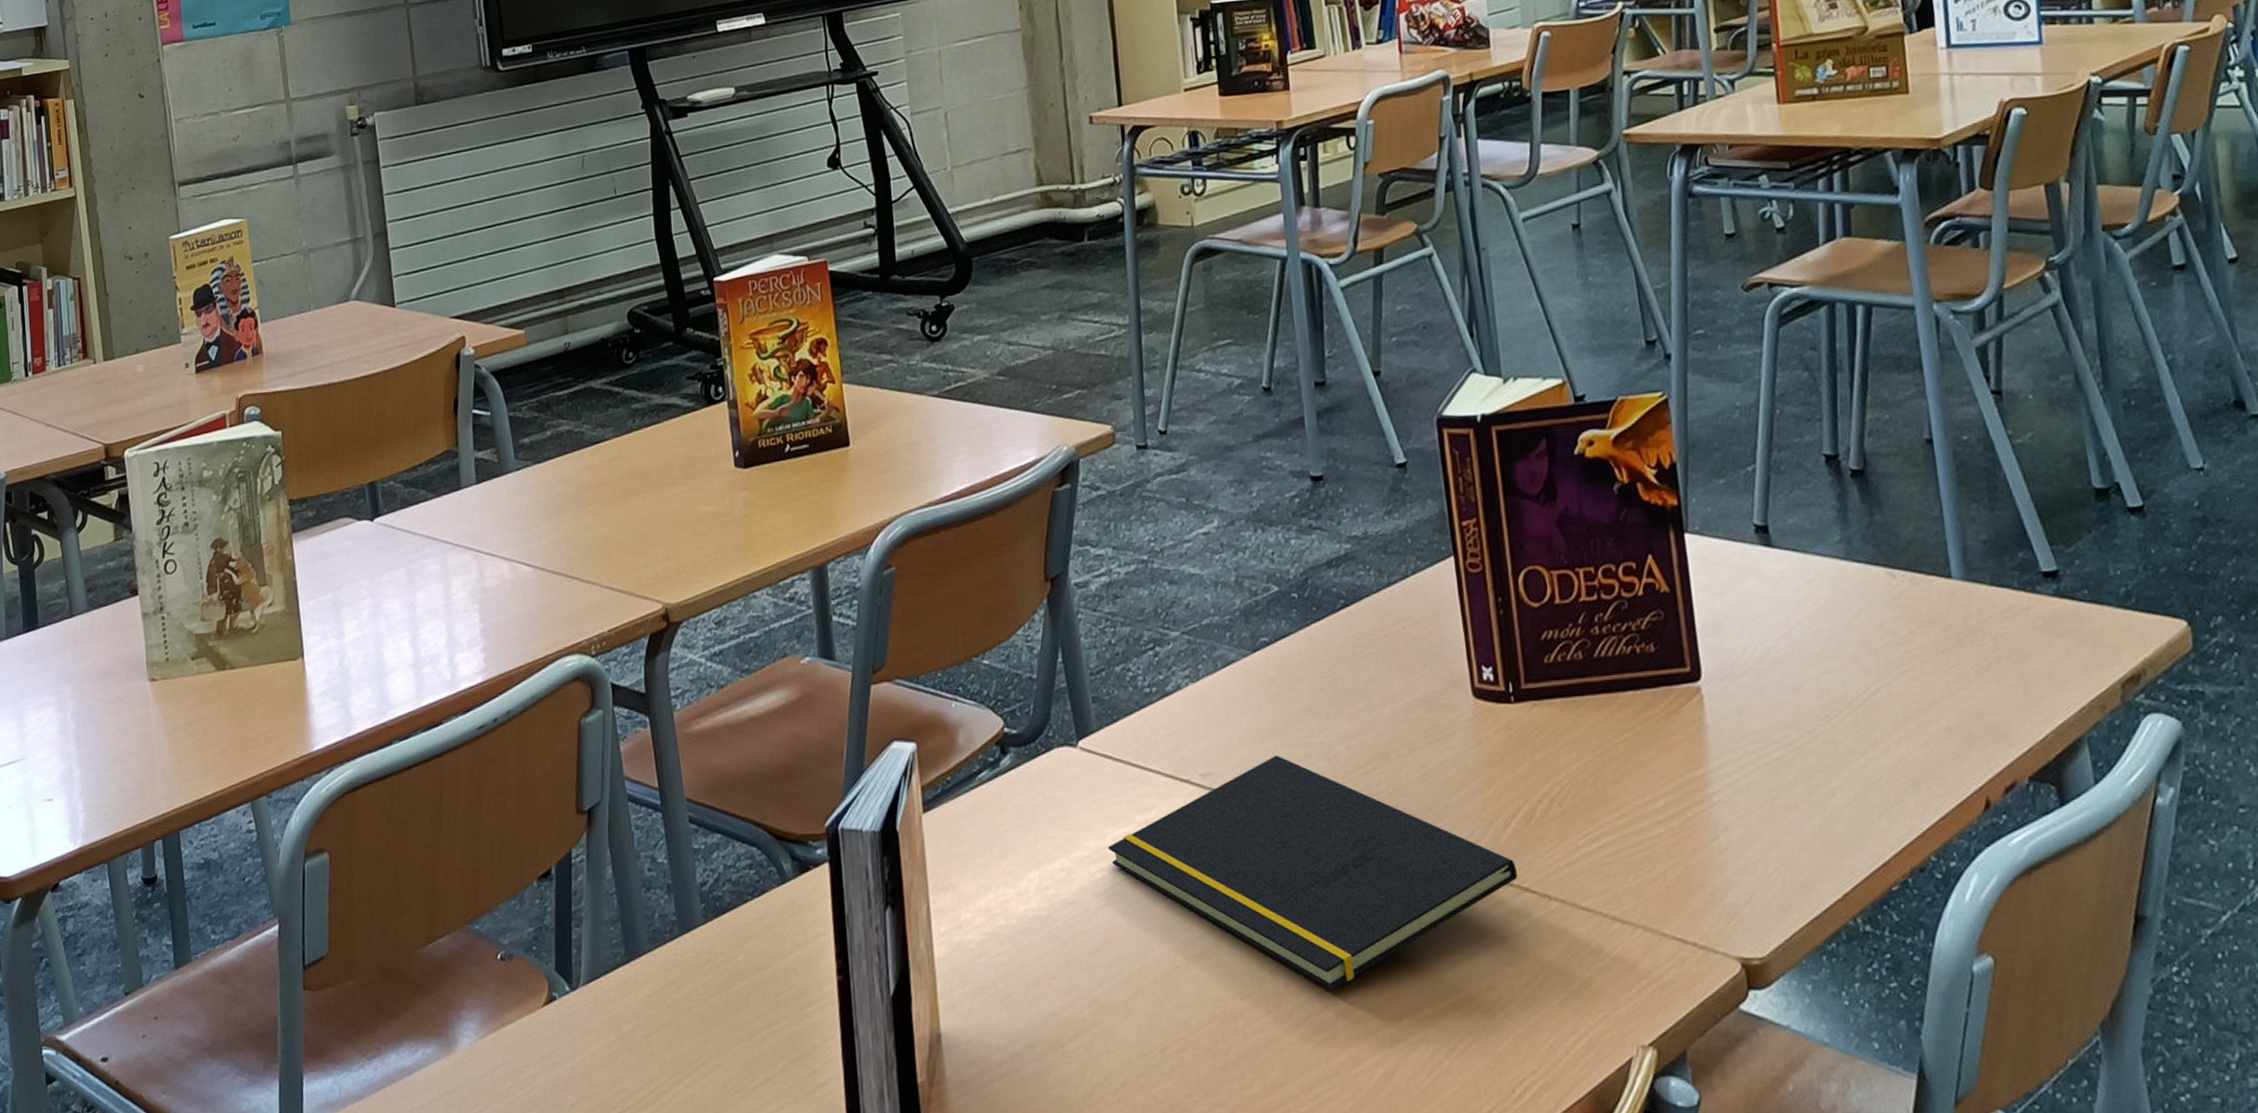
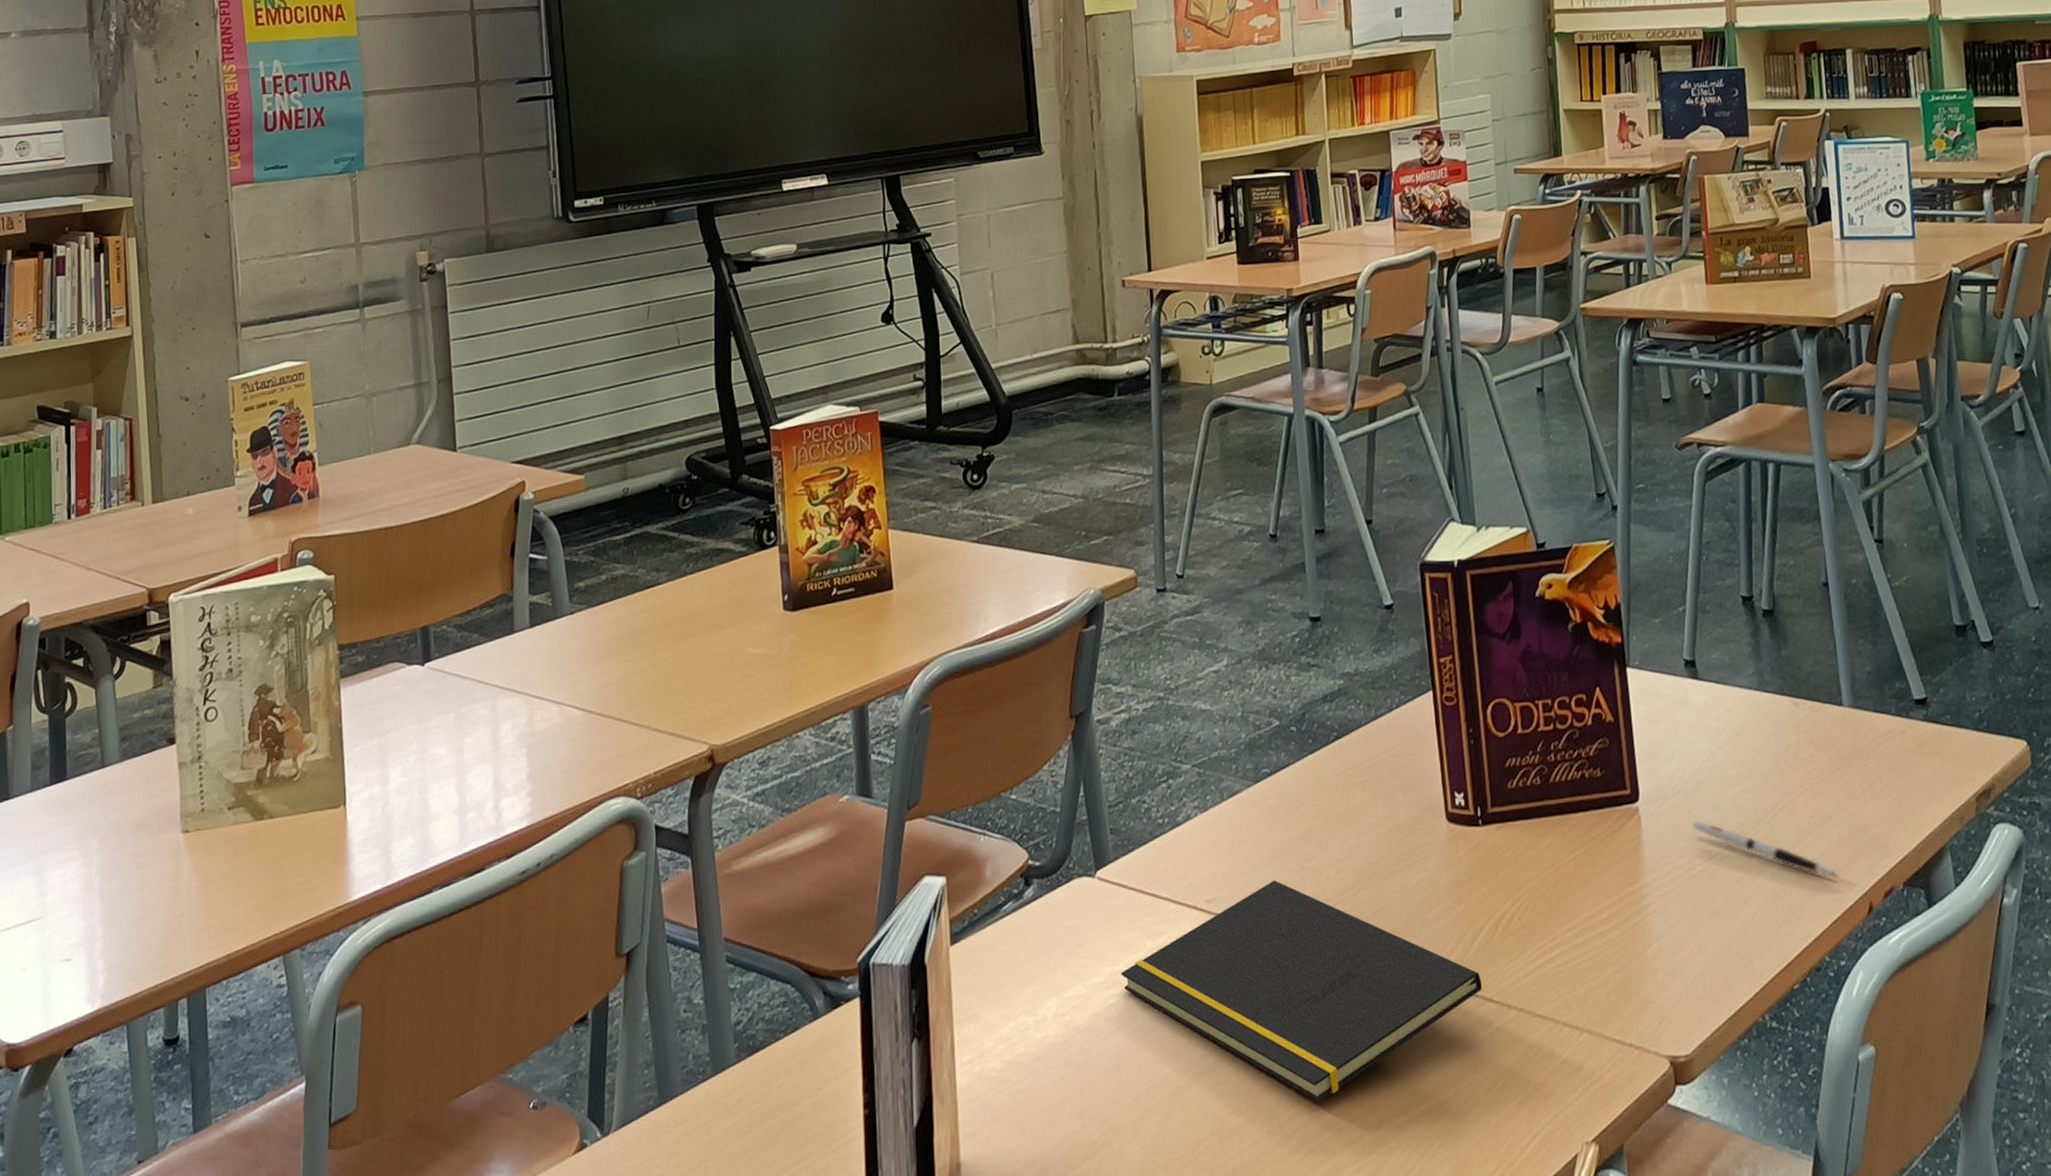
pen: none [1766,702,1947,769] -> present [1693,820,1839,877]

